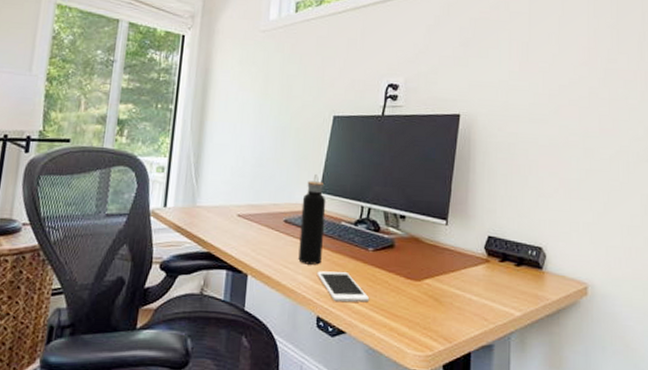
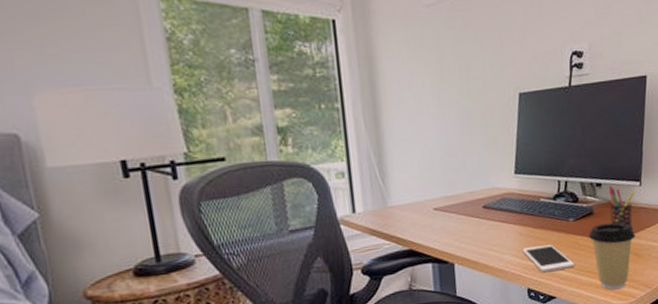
water bottle: present [298,174,326,265] -> none [498,156,525,245]
coffee cup: none [386,259,437,337] -> present [588,222,635,290]
pen holder: none [412,219,440,271] -> present [608,185,635,229]

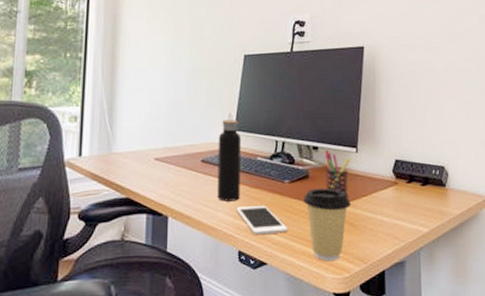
water bottle: none [498,156,525,245] -> present [217,113,242,202]

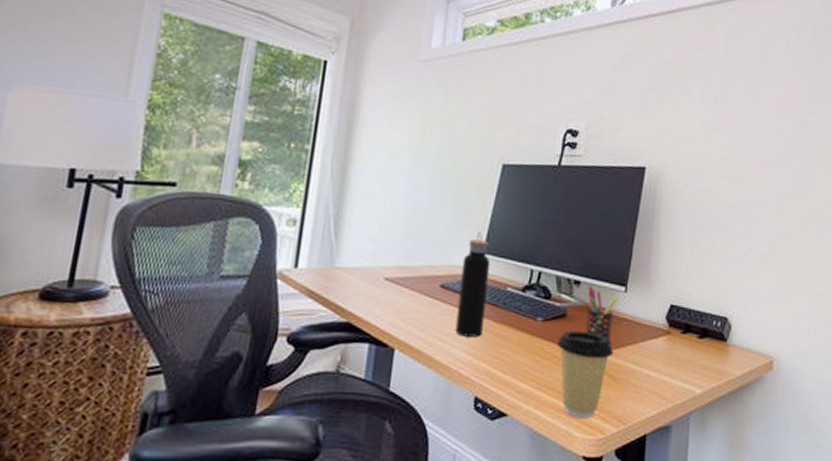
cell phone: present [236,206,288,235] -> none [476,344,537,381]

